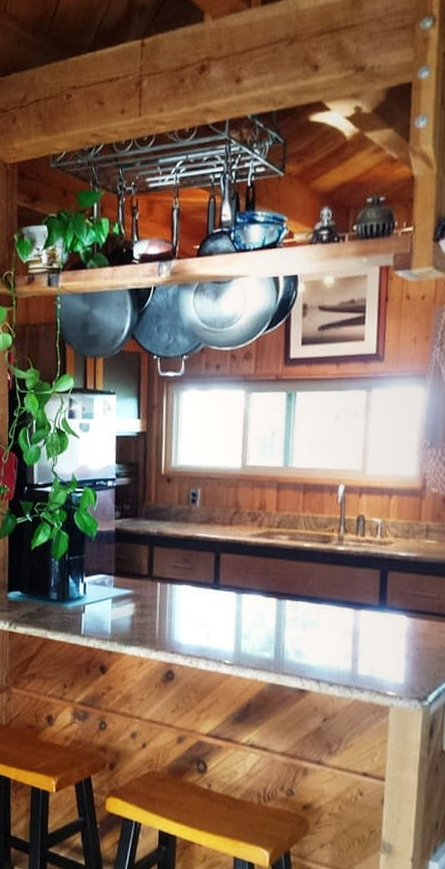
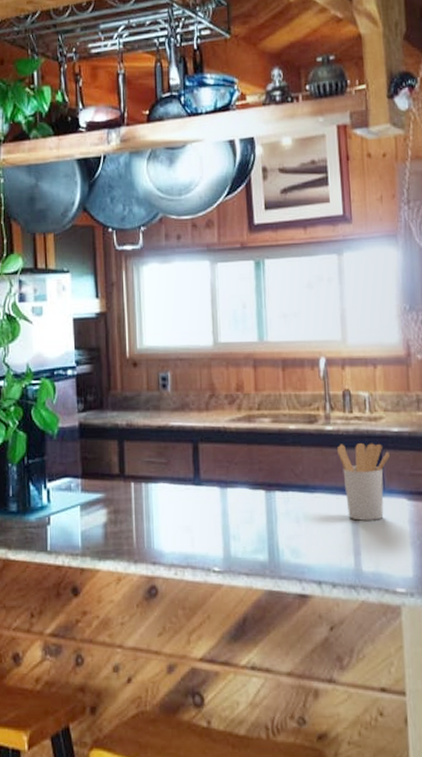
utensil holder: none [347,563,395,632] -> present [337,443,390,521]

